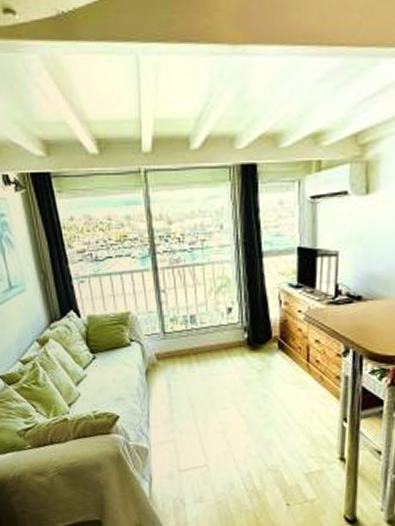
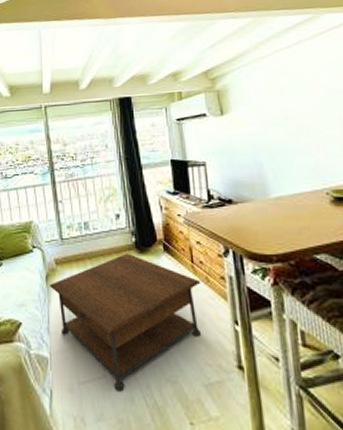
coffee table: none [150,350,315,479] -> present [50,253,202,392]

